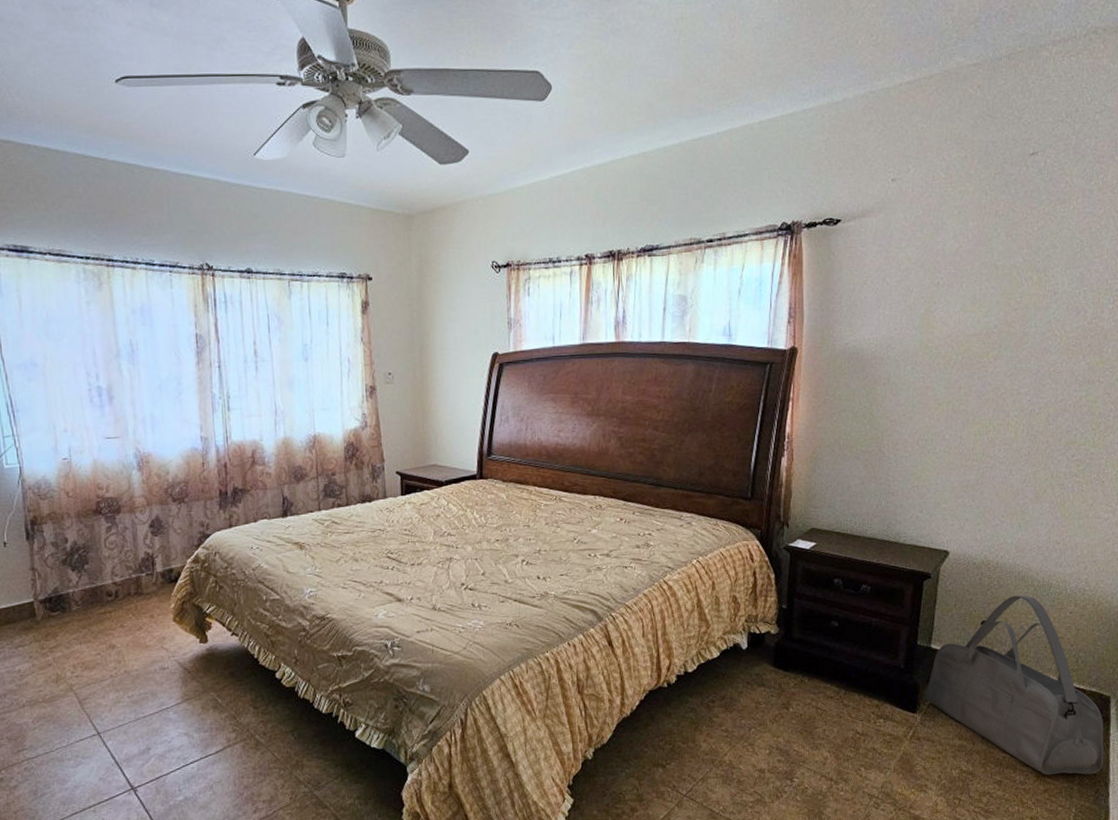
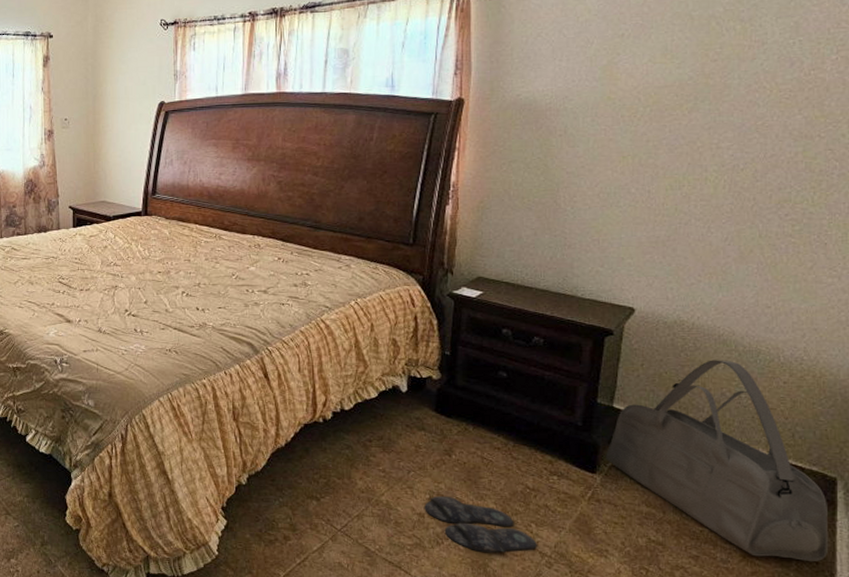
slippers: none [765,749,866,801] -> present [424,495,537,553]

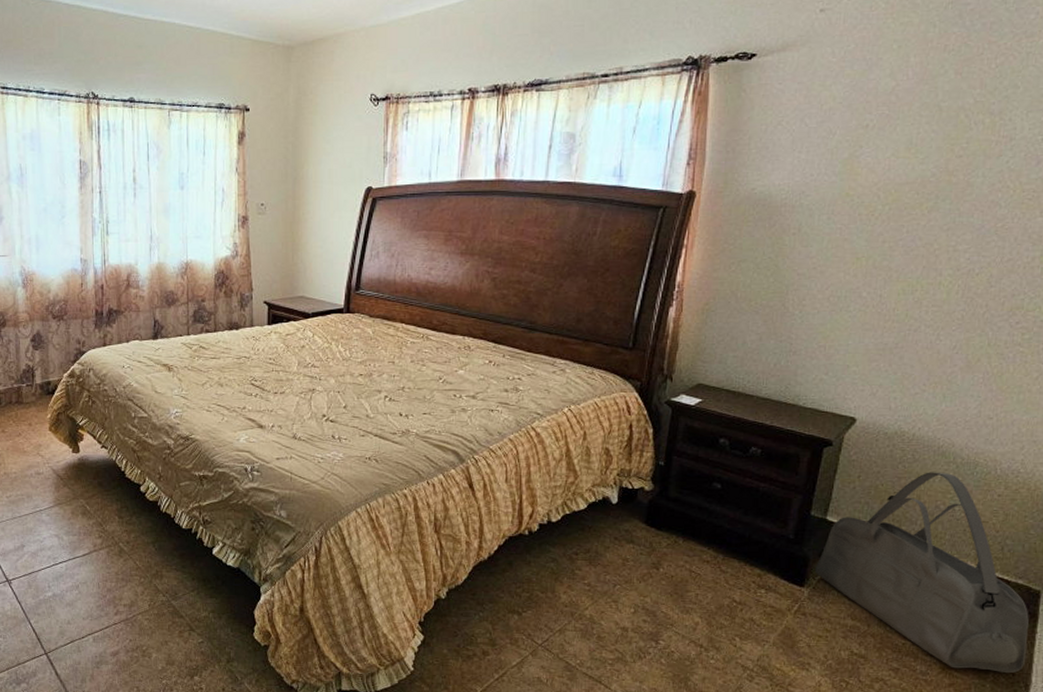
slippers: present [424,495,537,553] -> none [628,609,740,666]

